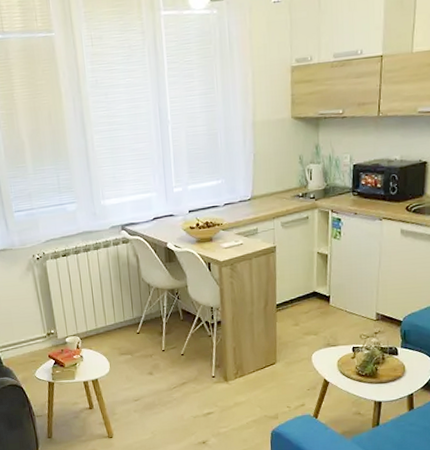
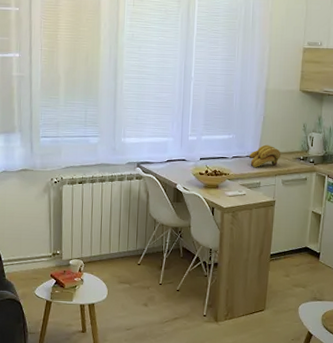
banana bunch: none [241,185,278,213] -> present [248,144,281,167]

